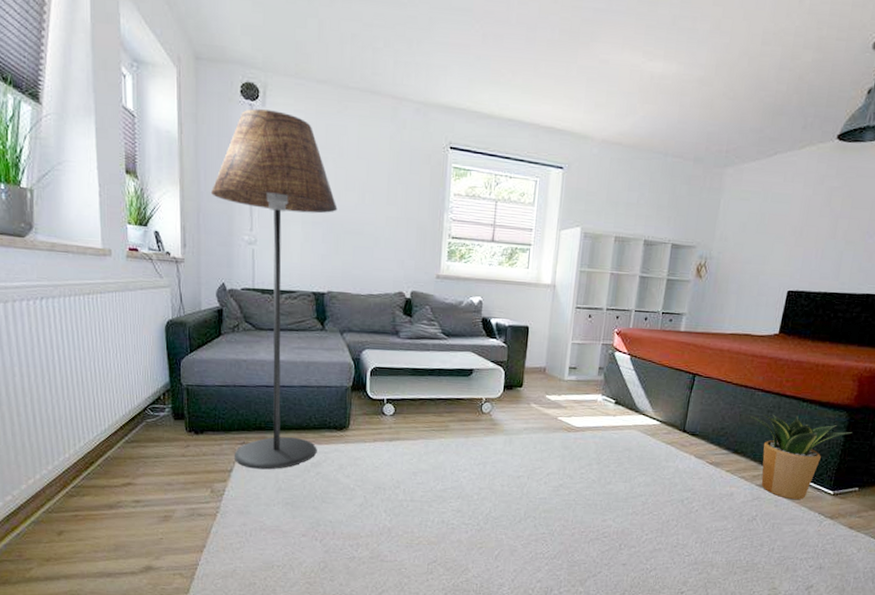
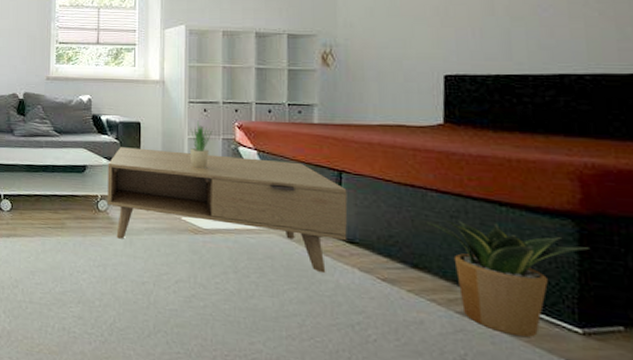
coffee table: none [491,351,697,460] -> present [107,147,348,272]
potted plant: none [571,326,595,372] -> present [190,120,213,169]

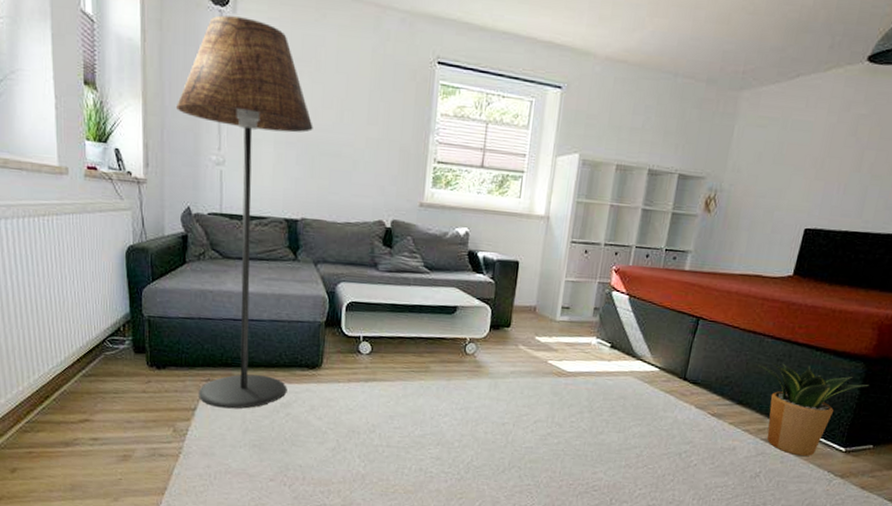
coffee table: present [107,147,348,272] -> none [475,287,701,410]
potted plant: present [190,120,213,169] -> none [564,262,591,313]

